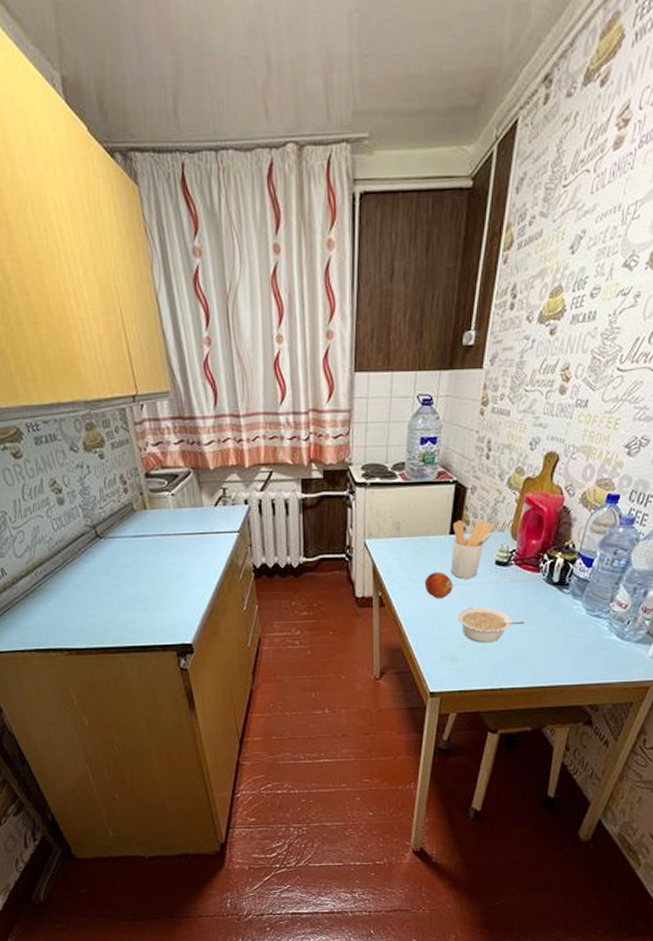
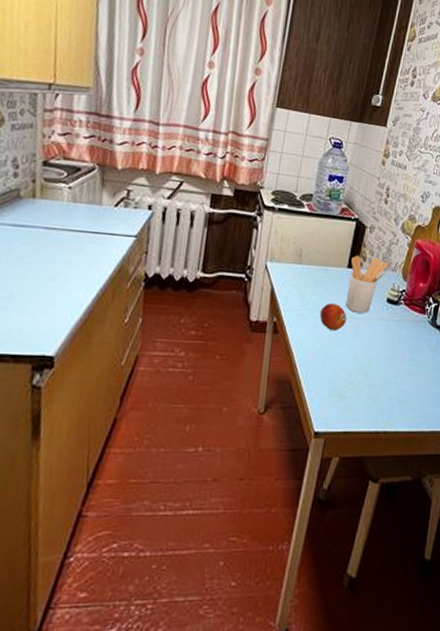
legume: present [457,606,525,643] -> none [348,342,410,381]

